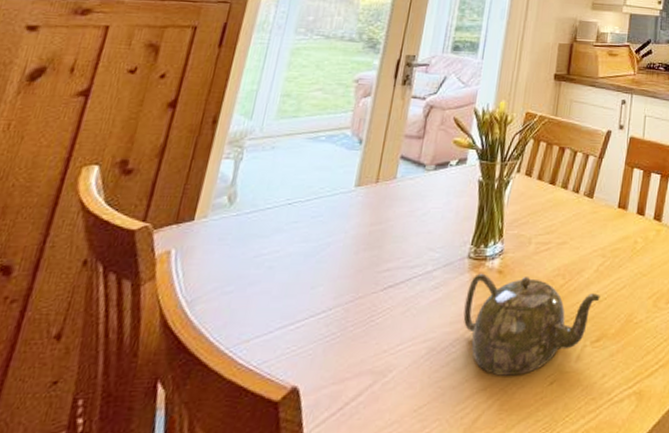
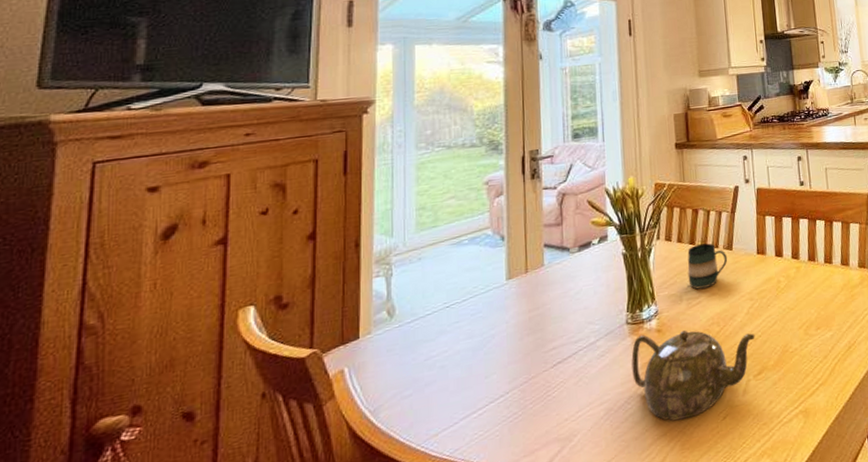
mug: none [541,186,587,234] -> present [687,243,728,289]

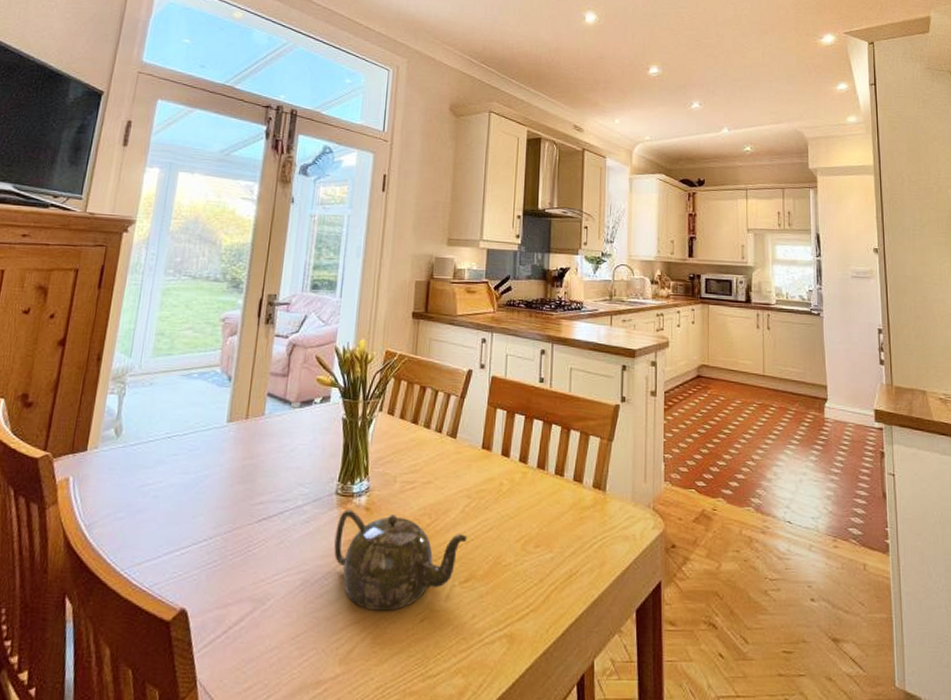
mug: present [687,243,728,289] -> none [405,425,450,474]

